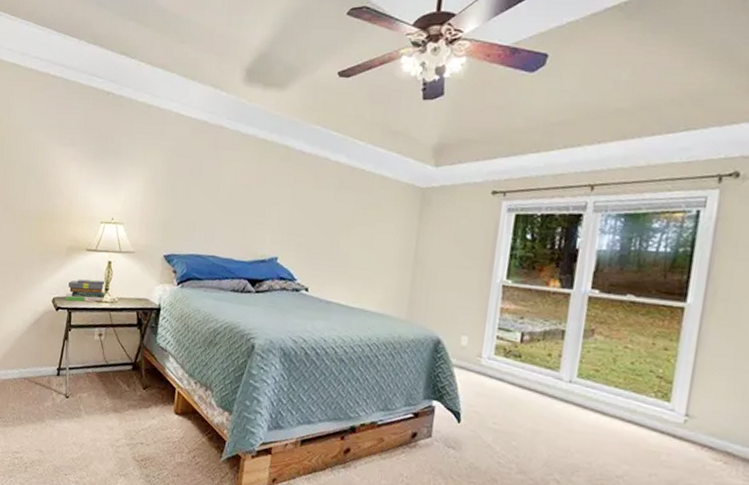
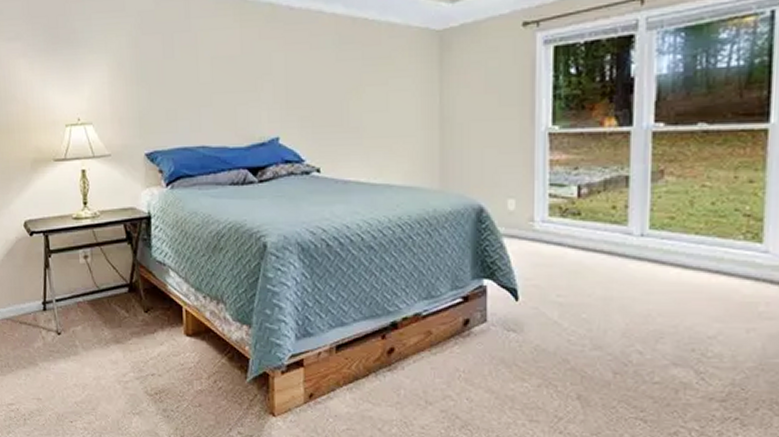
books: present [65,279,105,303] -> none [38,193,84,223]

